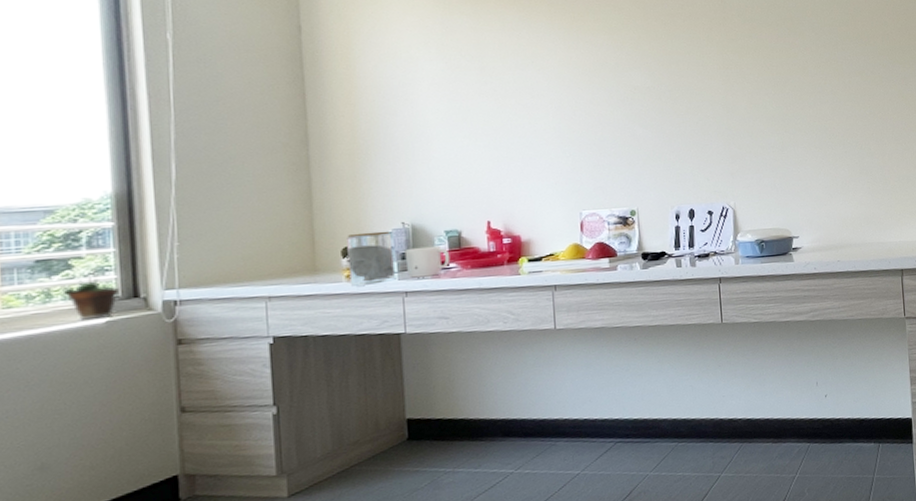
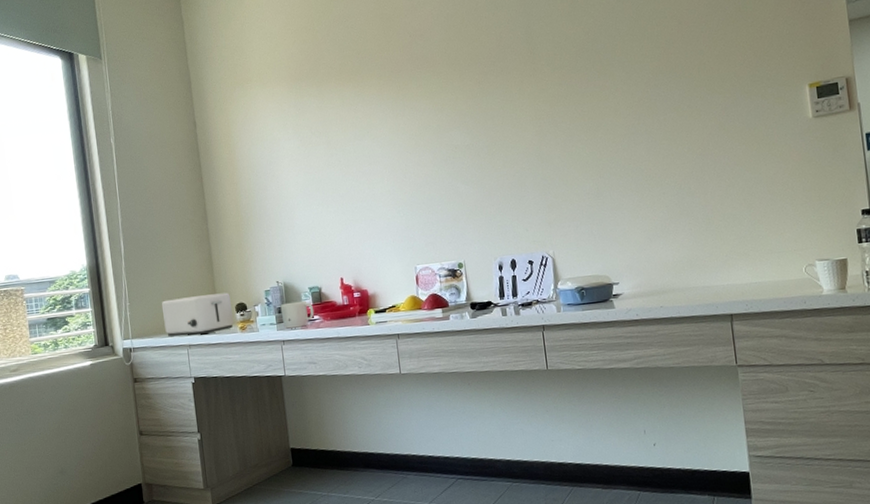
succulent plant: present [62,269,119,320] -> none [64,325,97,363]
toaster: none [229,233,339,287] -> present [161,292,234,337]
jar: present [347,231,396,286] -> none [238,289,276,336]

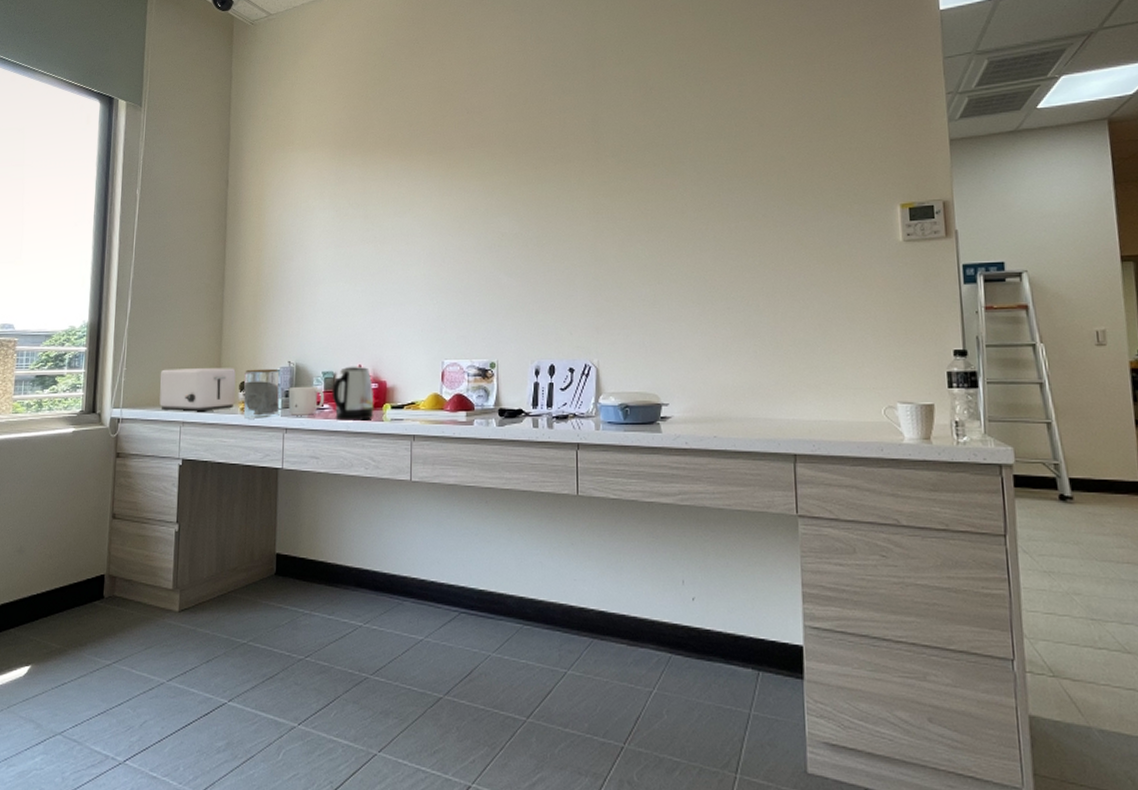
jar: none [238,289,276,336] -> present [243,368,280,419]
kettle: none [319,278,361,329] -> present [332,366,374,421]

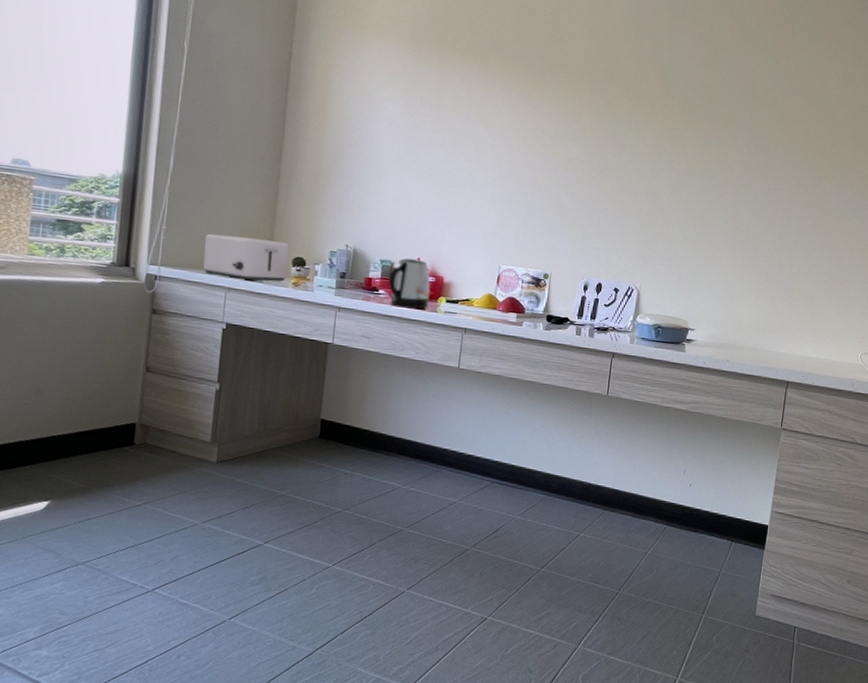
jar: present [243,368,280,419] -> none [294,246,336,296]
mug: present [288,386,325,415] -> none [343,269,381,298]

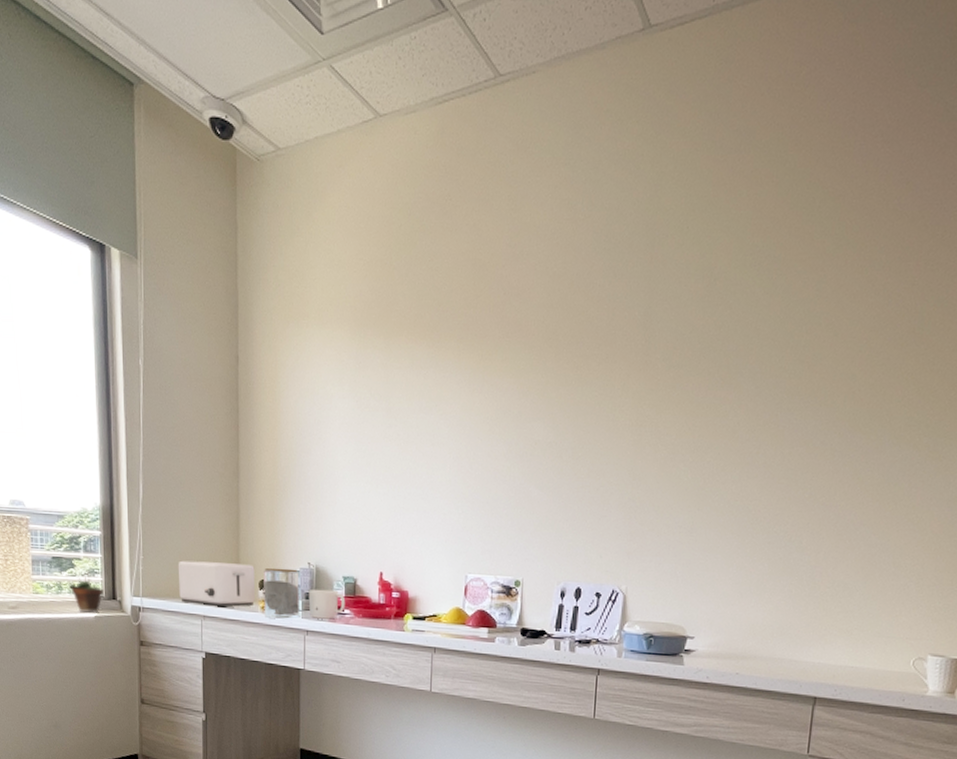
succulent plant: none [73,236,115,278] -> present [68,571,104,612]
jar: none [294,246,336,296] -> present [264,567,300,619]
mug: none [343,269,381,298] -> present [308,589,346,619]
kettle: present [388,257,430,310] -> none [352,572,396,629]

